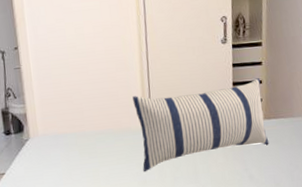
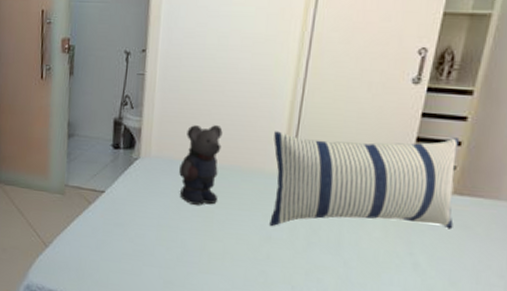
bear: none [64,100,99,168] -> present [179,125,223,205]

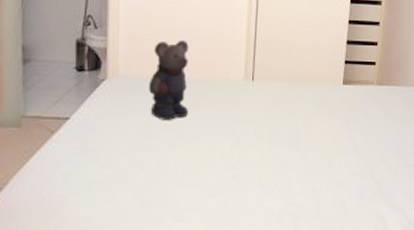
pillow: present [269,131,460,228] -> none [235,39,379,132]

